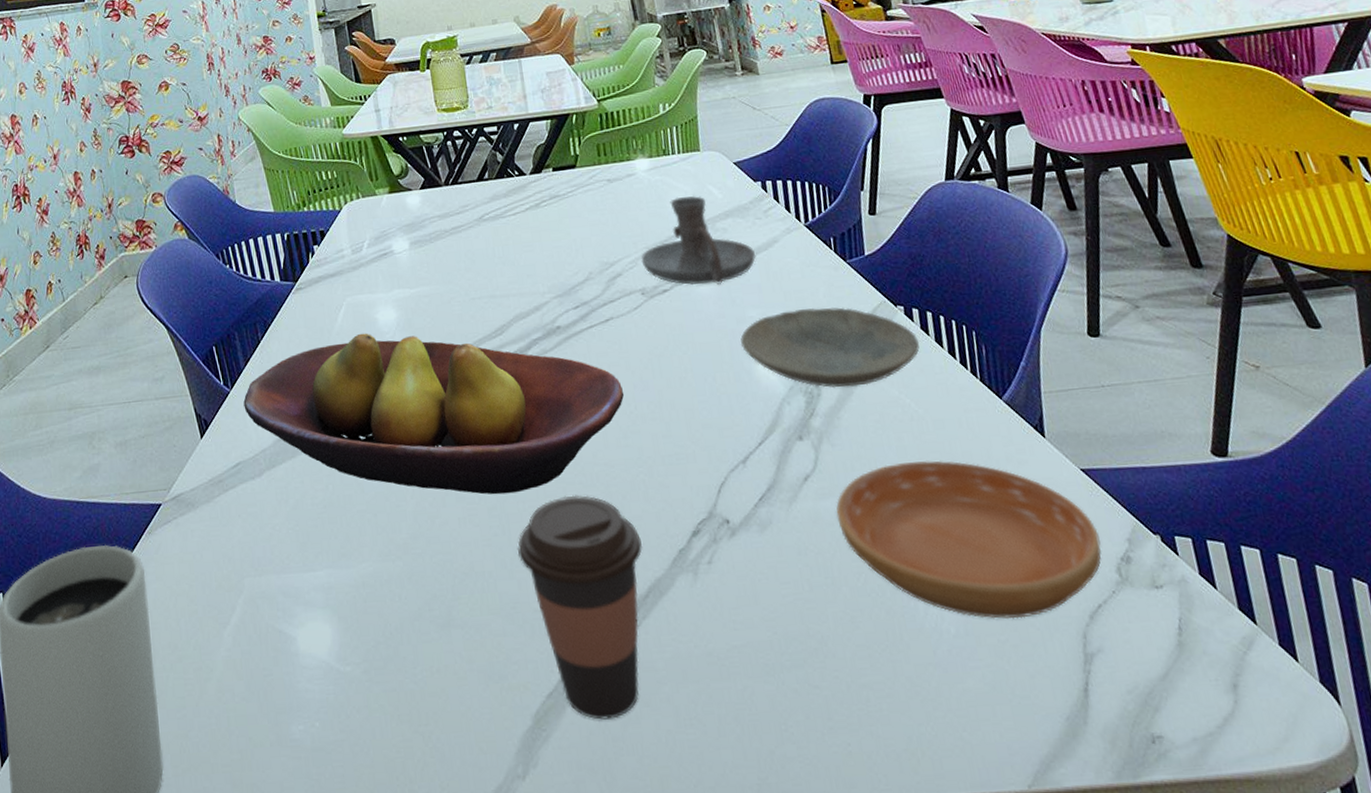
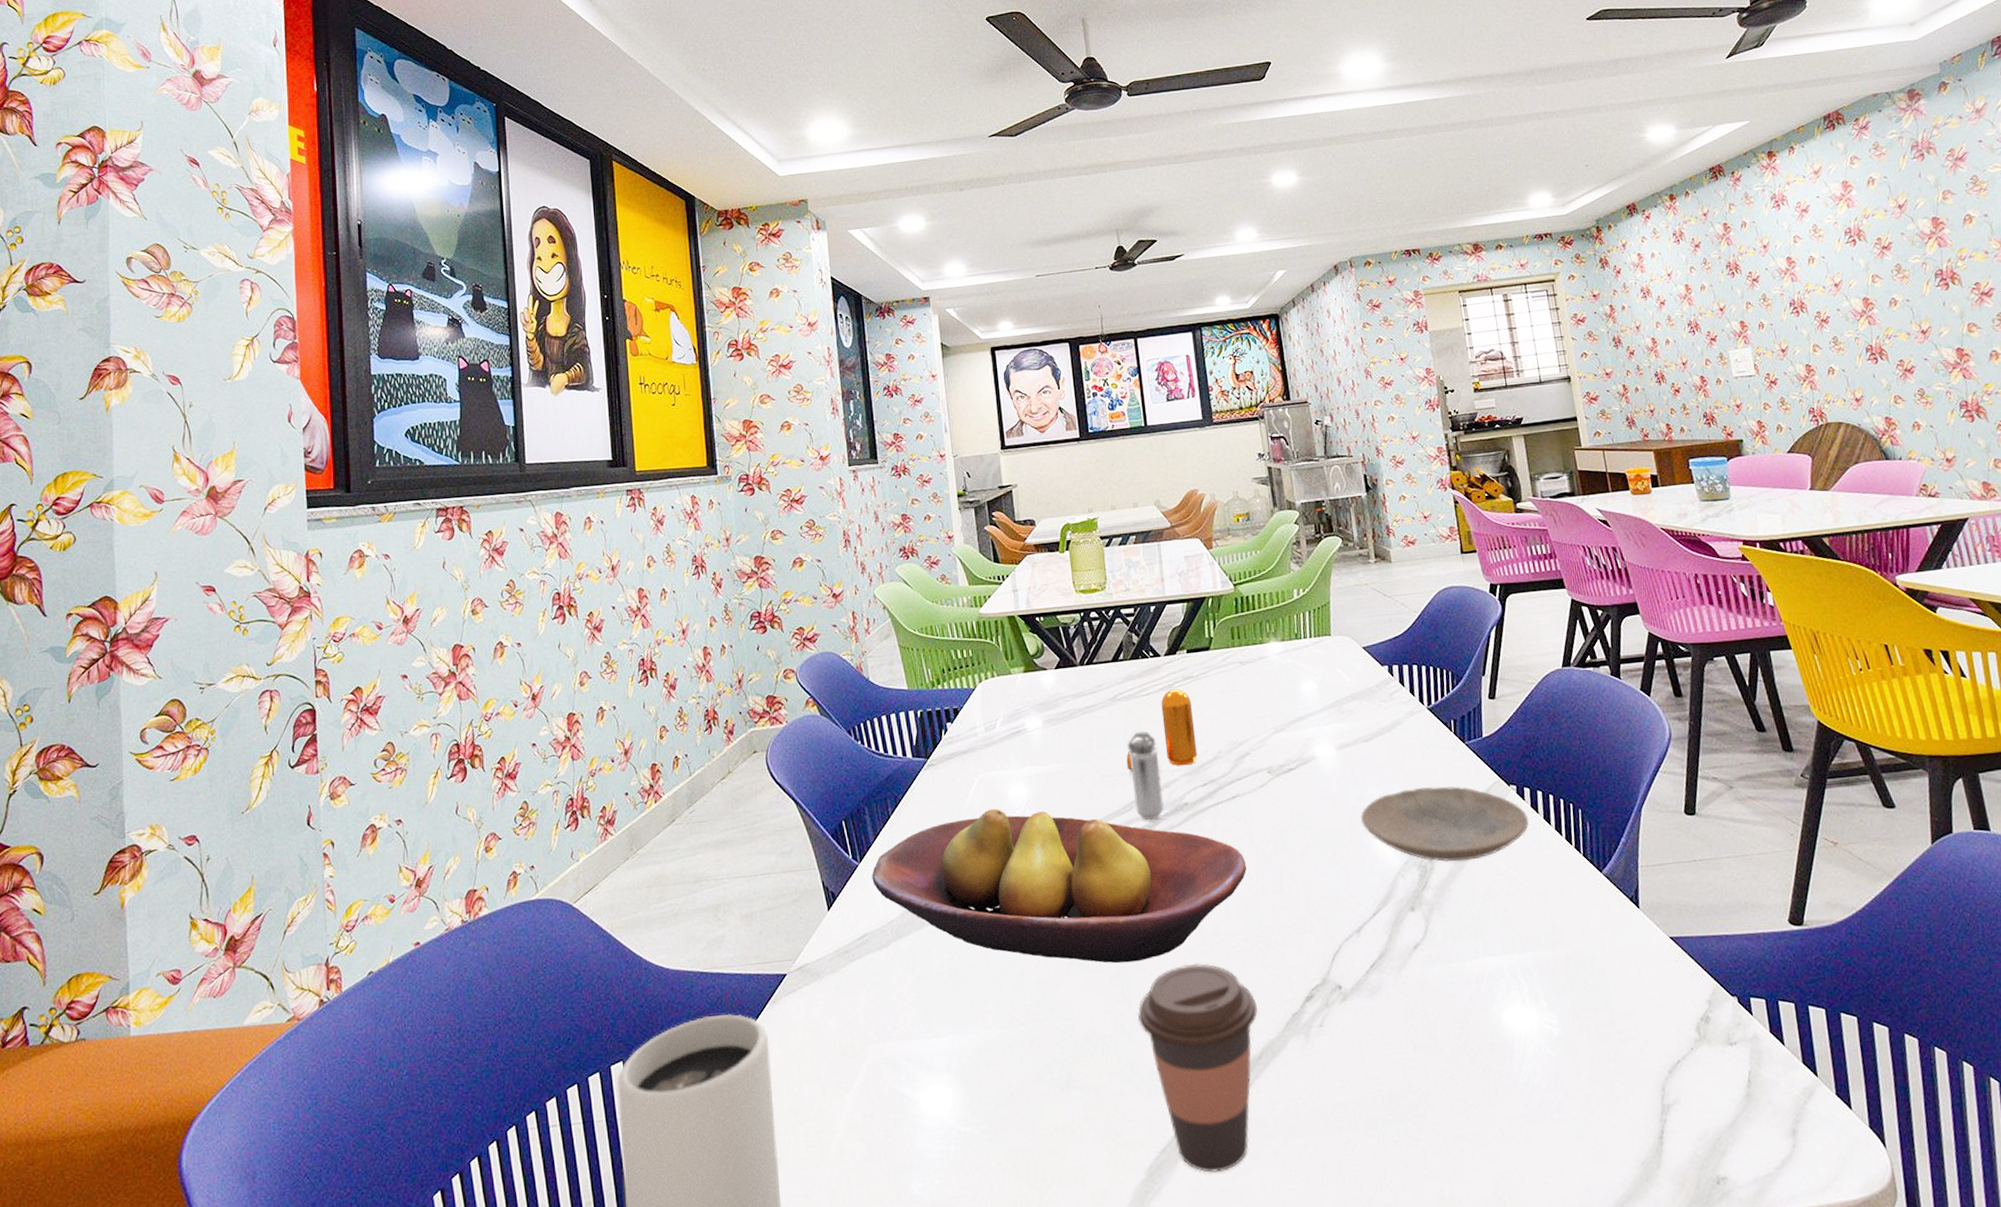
pepper shaker: none [495,208,568,293] -> present [1126,689,1198,771]
shaker: none [496,251,536,344] -> present [1127,730,1164,820]
candle holder: present [641,195,756,285] -> none [1269,678,1380,764]
saucer: present [836,460,1102,619] -> none [1442,929,1684,1075]

